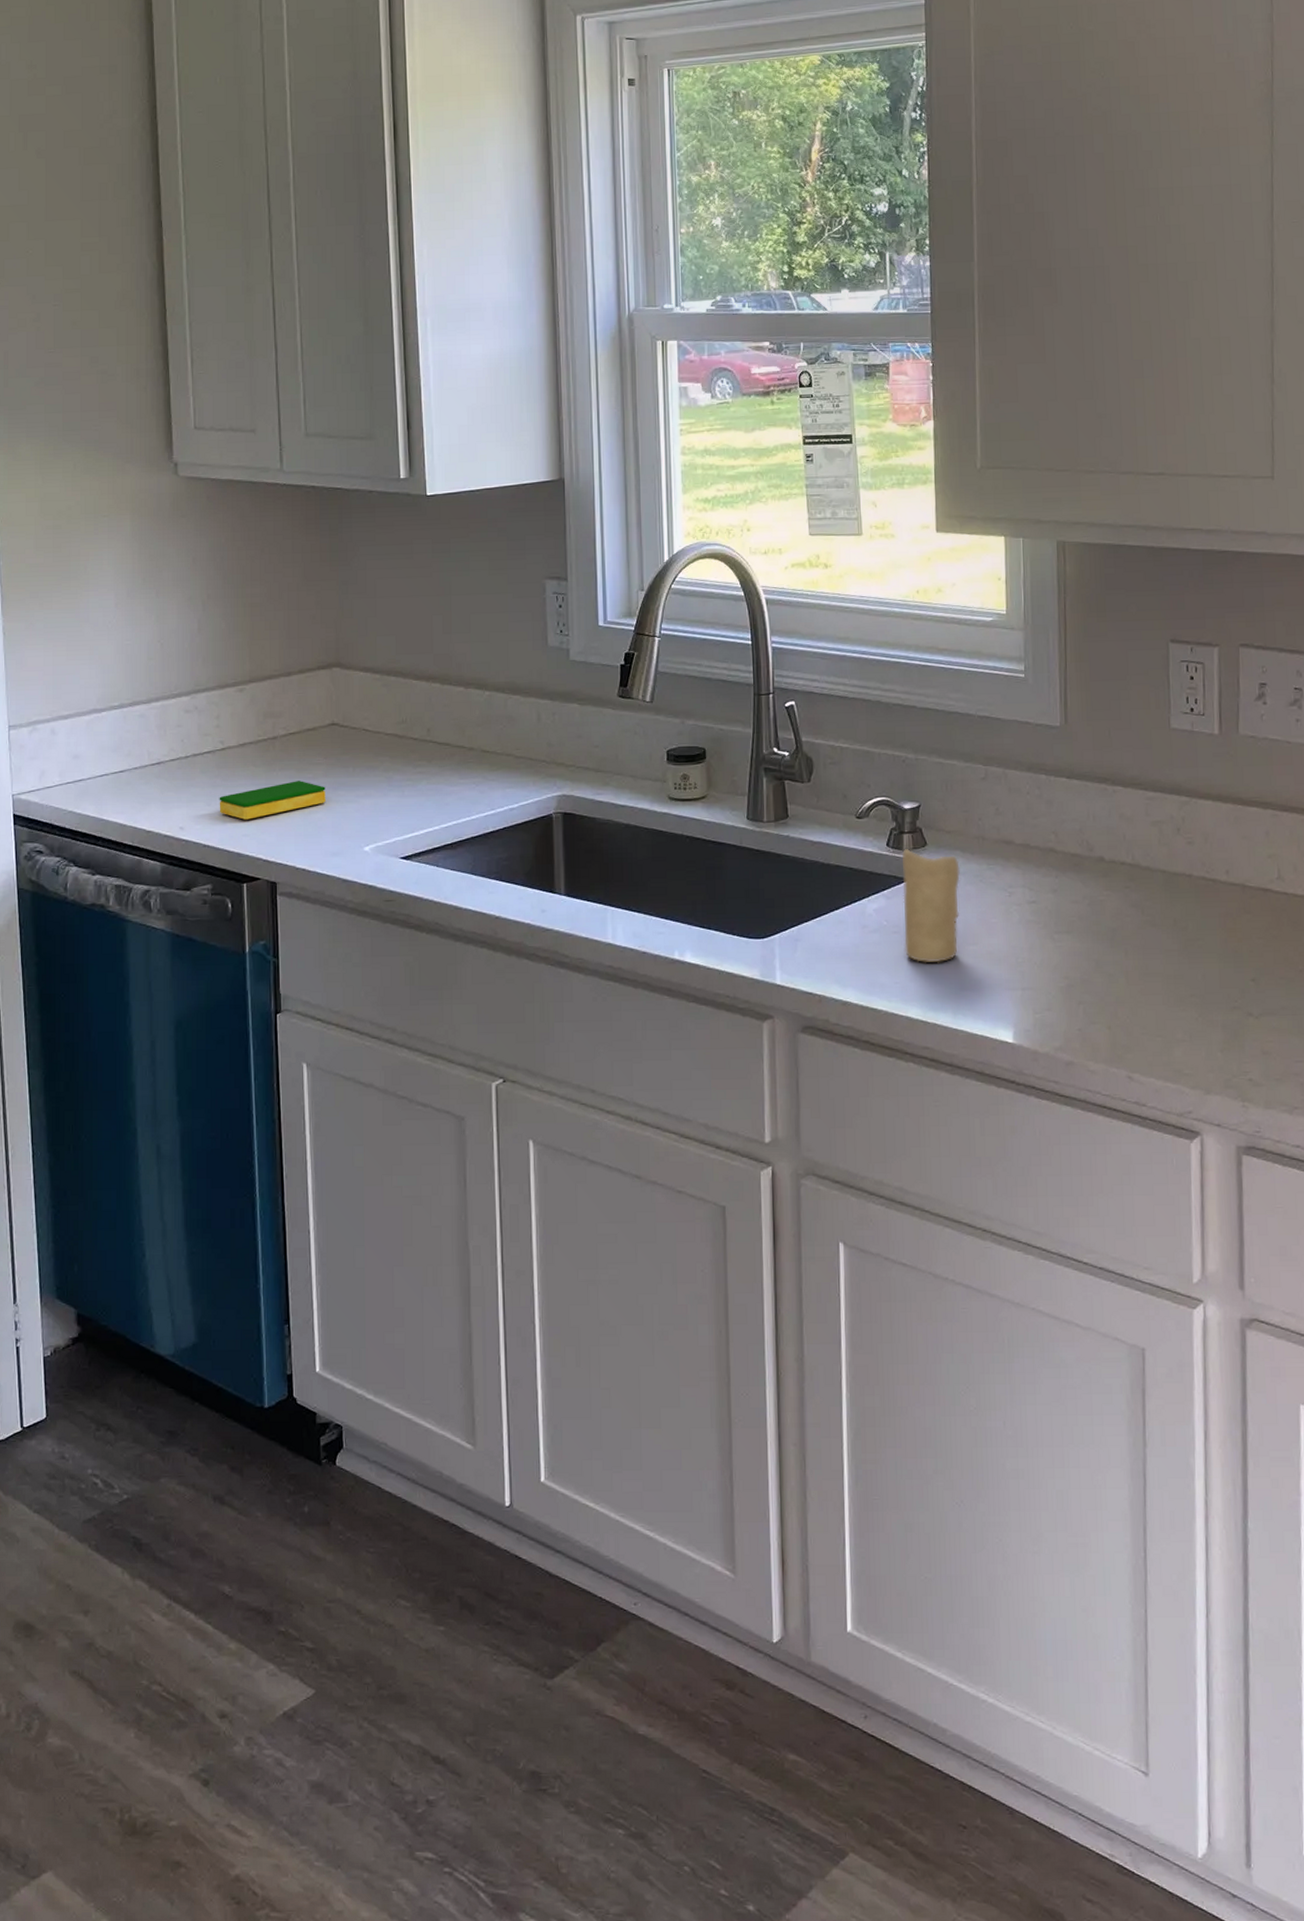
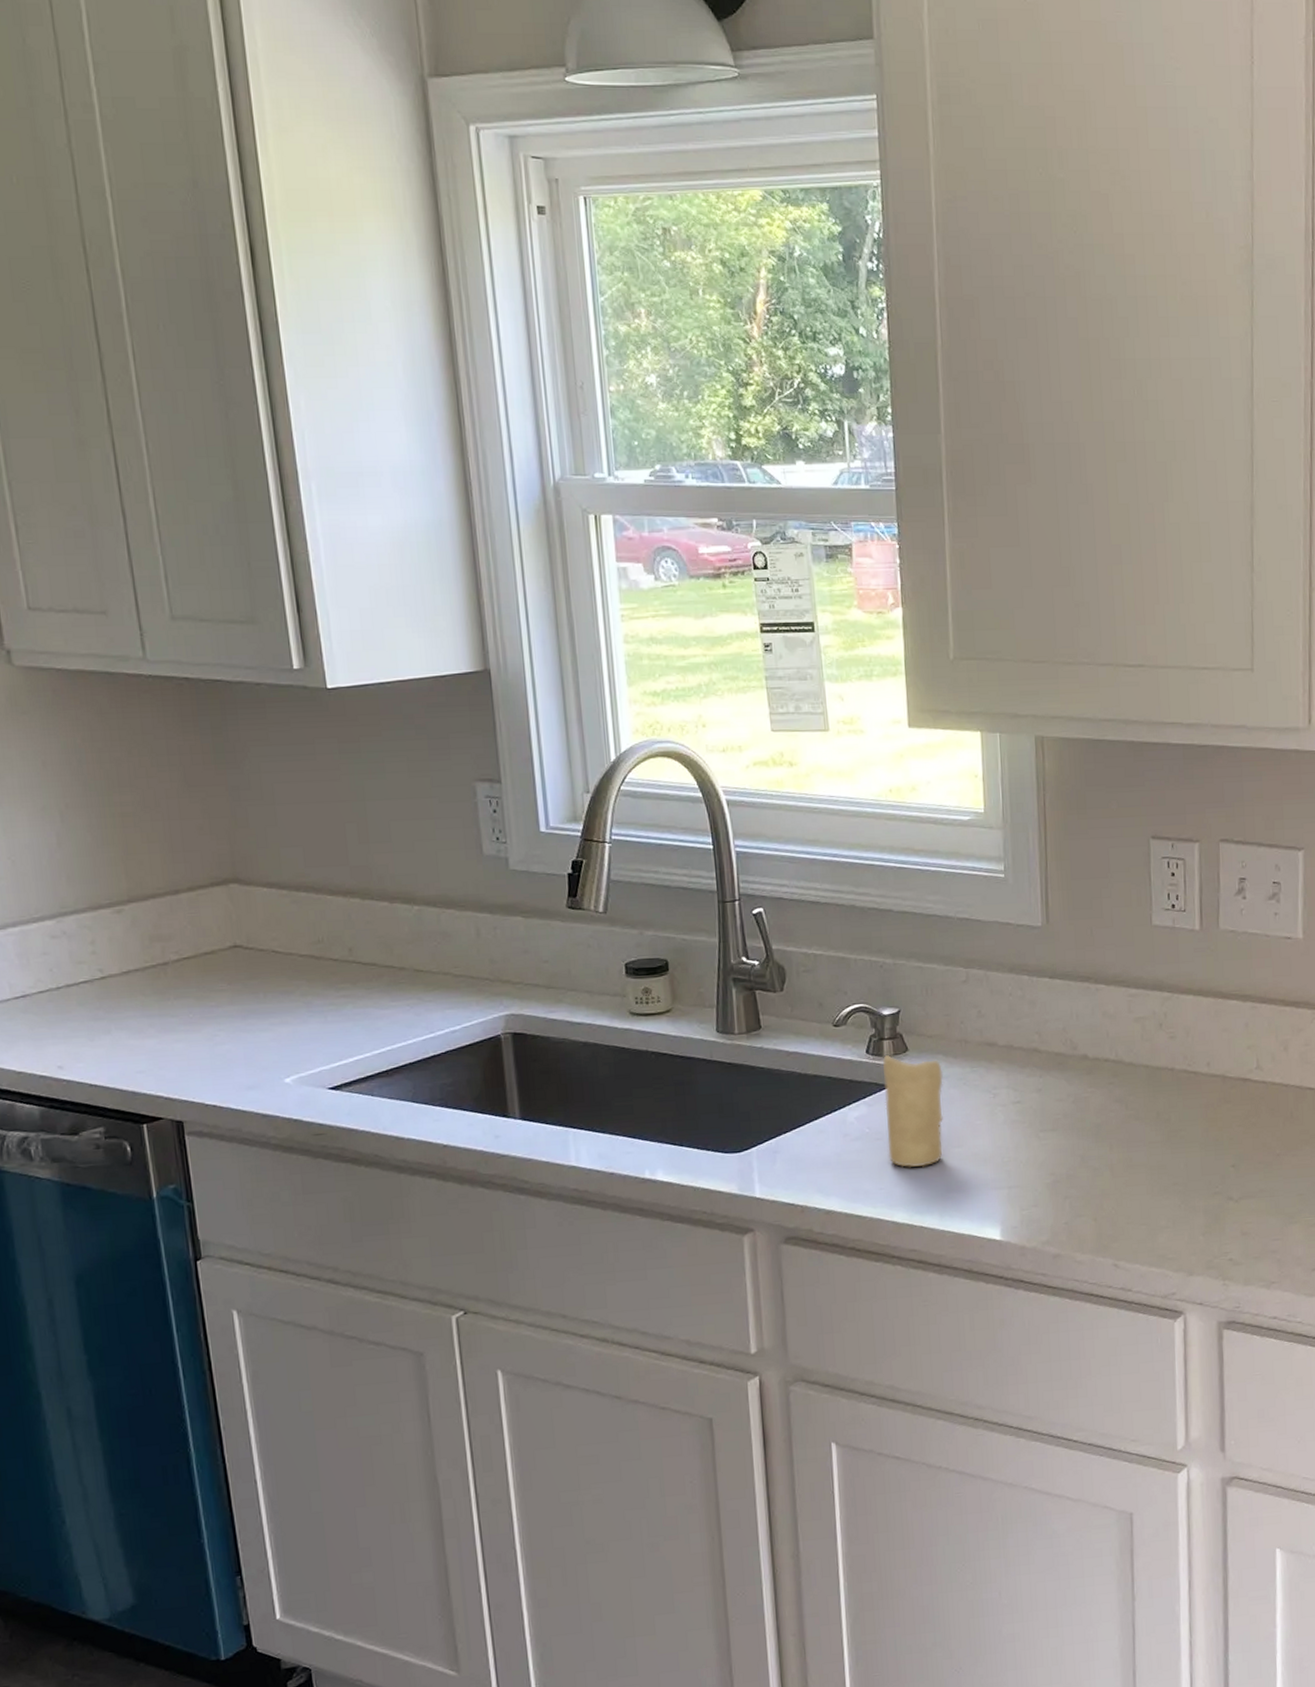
dish sponge: present [219,781,326,820] -> none [103,1010,234,1055]

